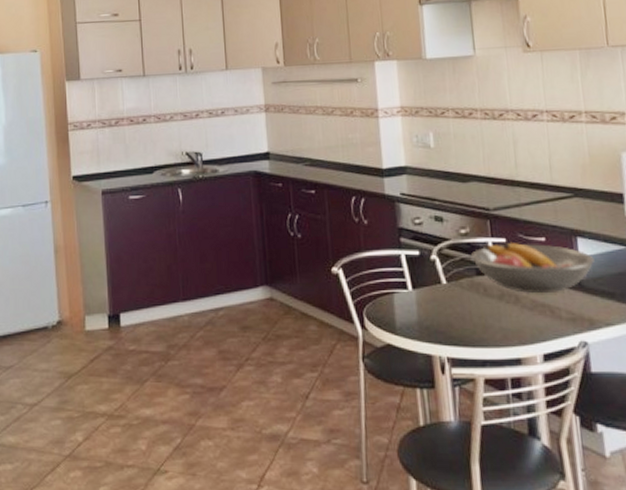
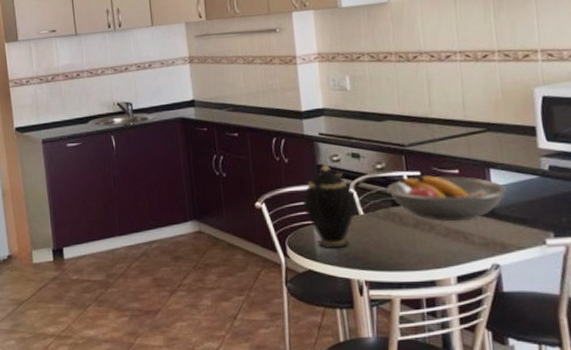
teapot: none [382,228,440,321] -> present [302,165,358,249]

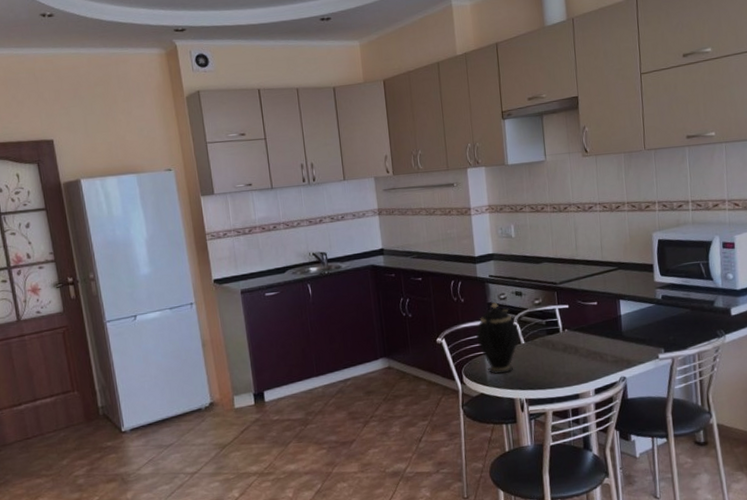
fruit bowl: present [386,175,507,222] -> none [542,307,632,345]

